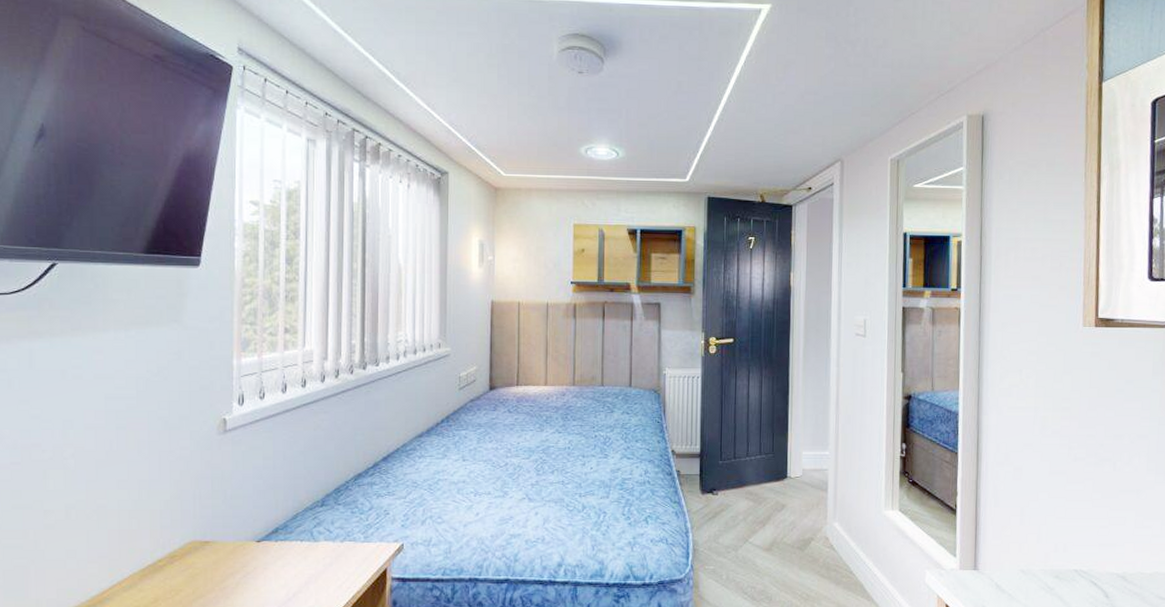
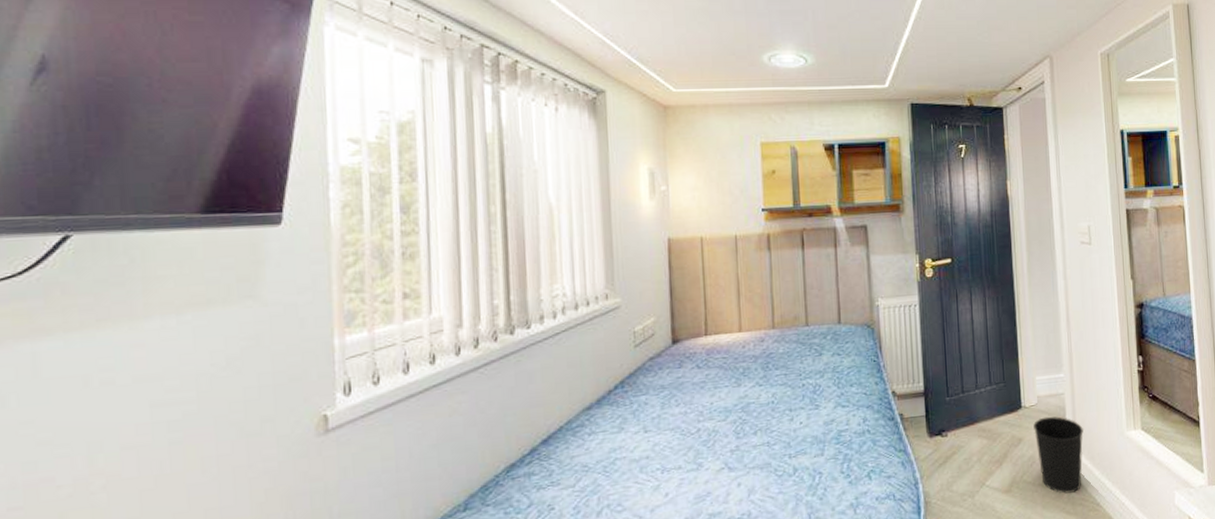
wastebasket: none [797,488,843,559] -> present [1033,416,1083,494]

